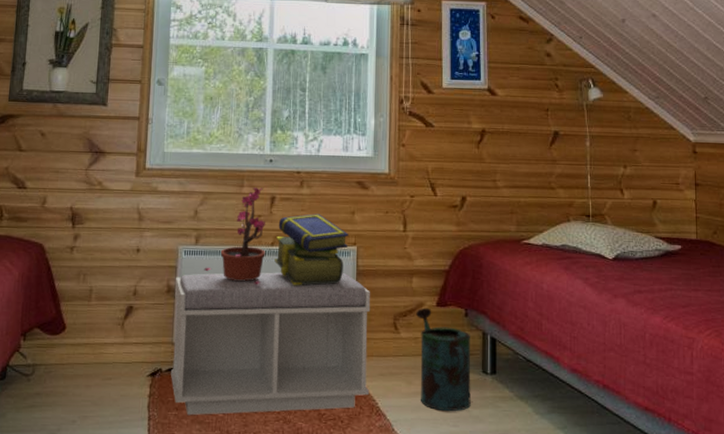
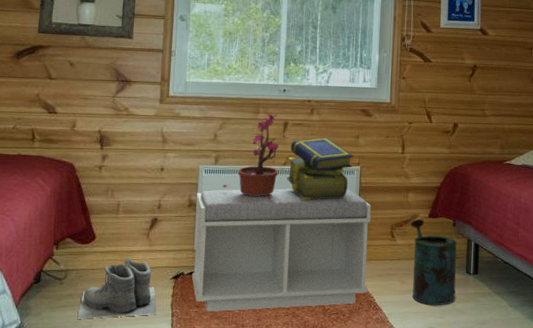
boots: none [45,351,132,422] -> present [77,258,157,319]

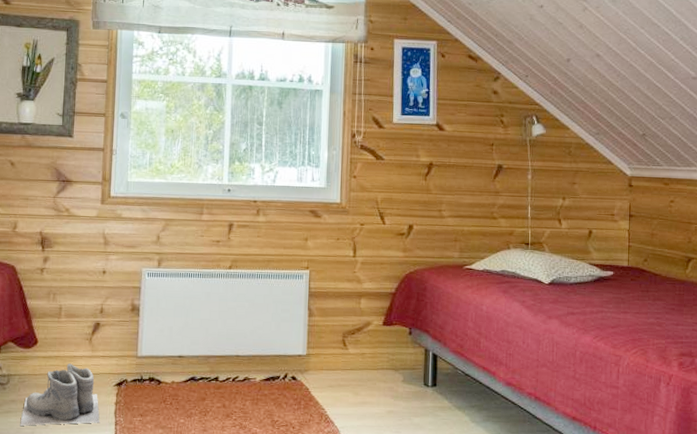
bench: present [192,188,371,311] -> none [136,293,322,421]
potted plant: present [222,114,280,201] -> none [166,215,225,306]
stack of books: present [286,137,353,200] -> none [232,240,302,305]
watering can: present [411,218,458,305] -> none [364,326,415,419]

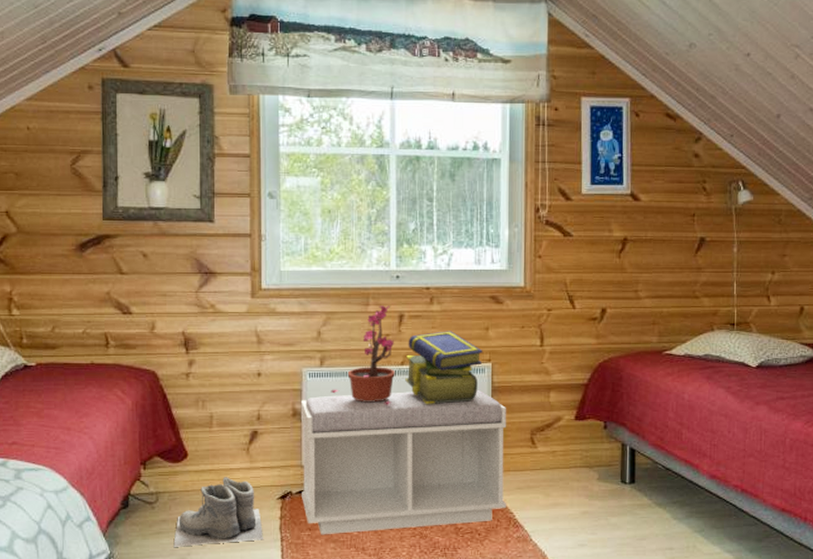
bench: none [136,293,322,421] -> present [300,389,507,534]
potted plant: none [166,215,225,306] -> present [331,305,395,406]
stack of books: none [232,240,302,305] -> present [405,331,483,404]

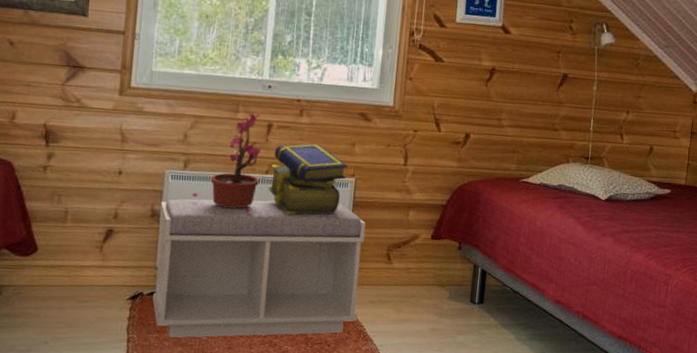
boots: present [173,477,263,547] -> none [13,274,110,343]

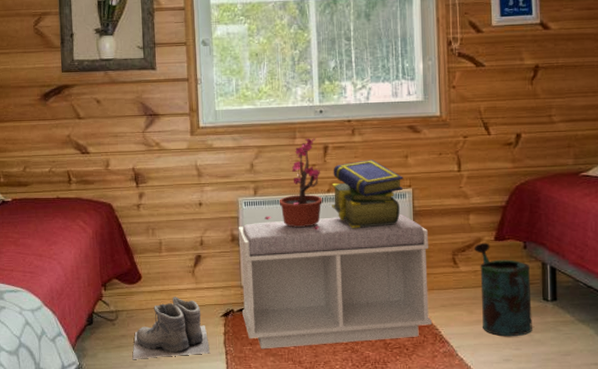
boots: none [13,274,110,343] -> present [132,297,210,359]
watering can: none [408,240,463,337] -> present [475,242,532,336]

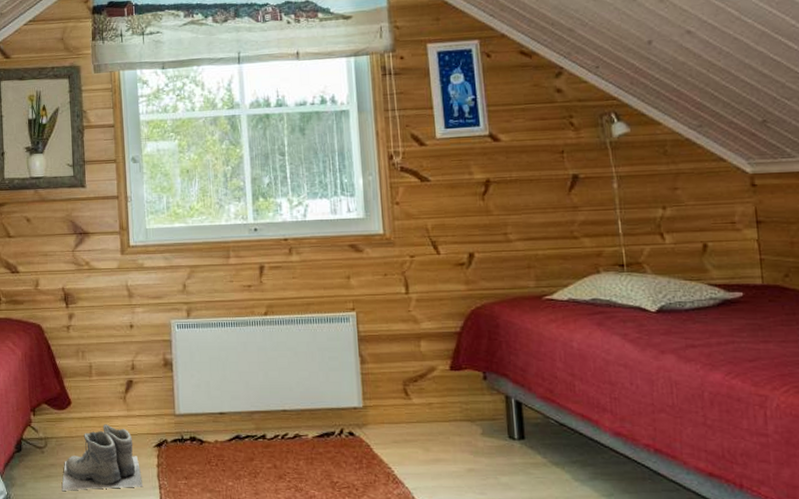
bench: present [238,213,432,348] -> none [170,339,383,484]
potted plant: present [264,138,322,231] -> none [198,257,259,356]
stack of books: present [332,160,403,228] -> none [269,280,346,354]
watering can: present [475,242,532,336] -> none [428,372,498,478]

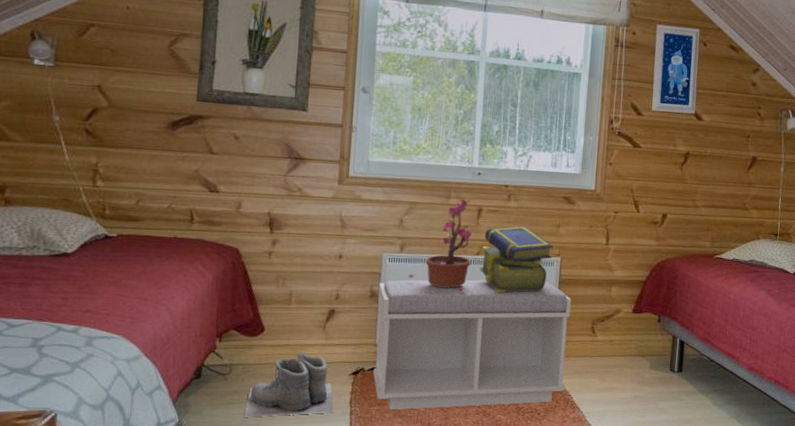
bench: none [170,339,383,484] -> present [373,279,571,410]
potted plant: none [198,257,259,356] -> present [408,199,473,292]
stack of books: none [269,280,346,354] -> present [479,226,554,292]

